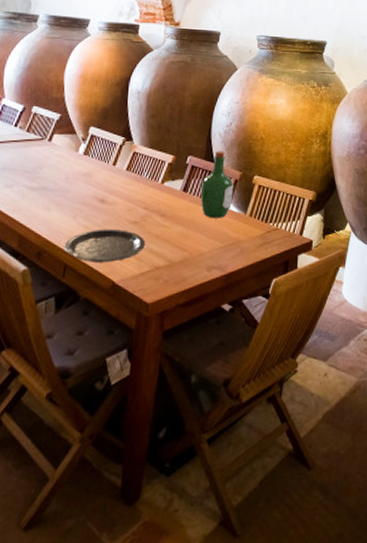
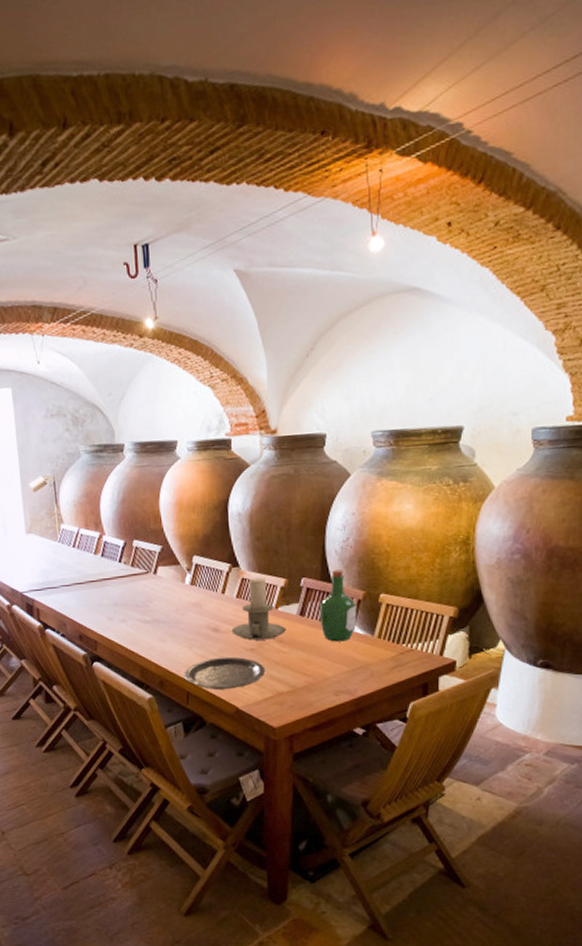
candle holder: none [117,152,170,213] -> present [231,577,286,641]

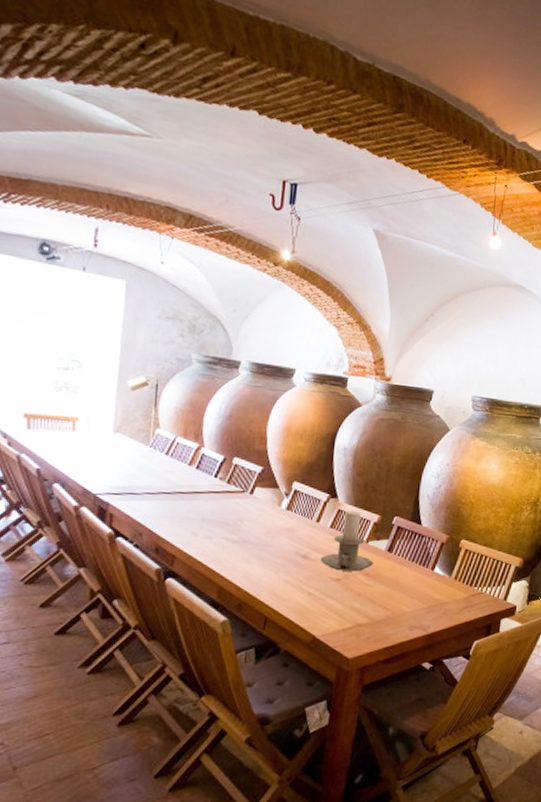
plate: present [184,656,266,690] -> none [264,584,348,618]
wine bottle: present [319,570,357,642] -> none [405,513,440,580]

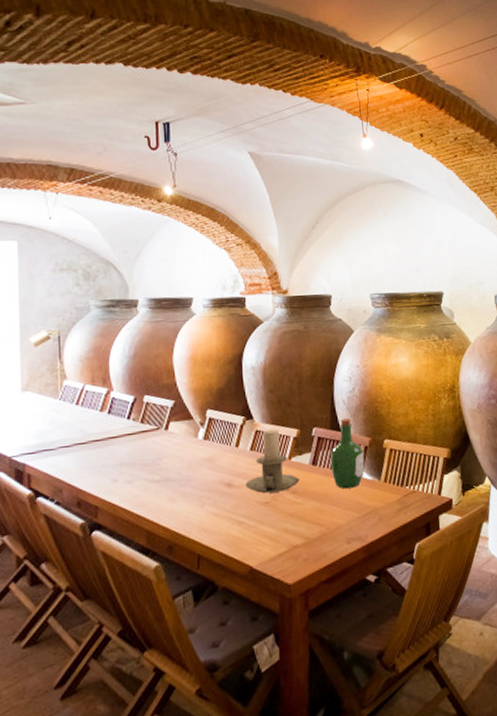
wine bottle: none [405,513,440,580] -> present [330,418,365,489]

